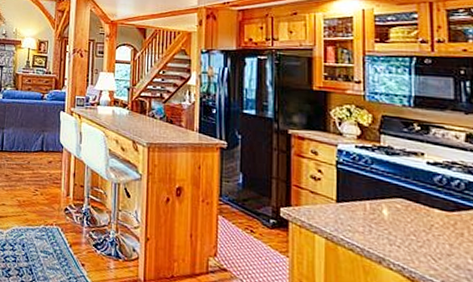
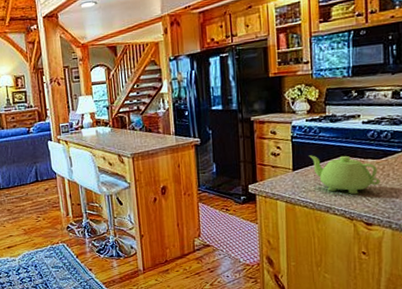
teapot: none [357,188,451,250] -> present [309,155,381,195]

